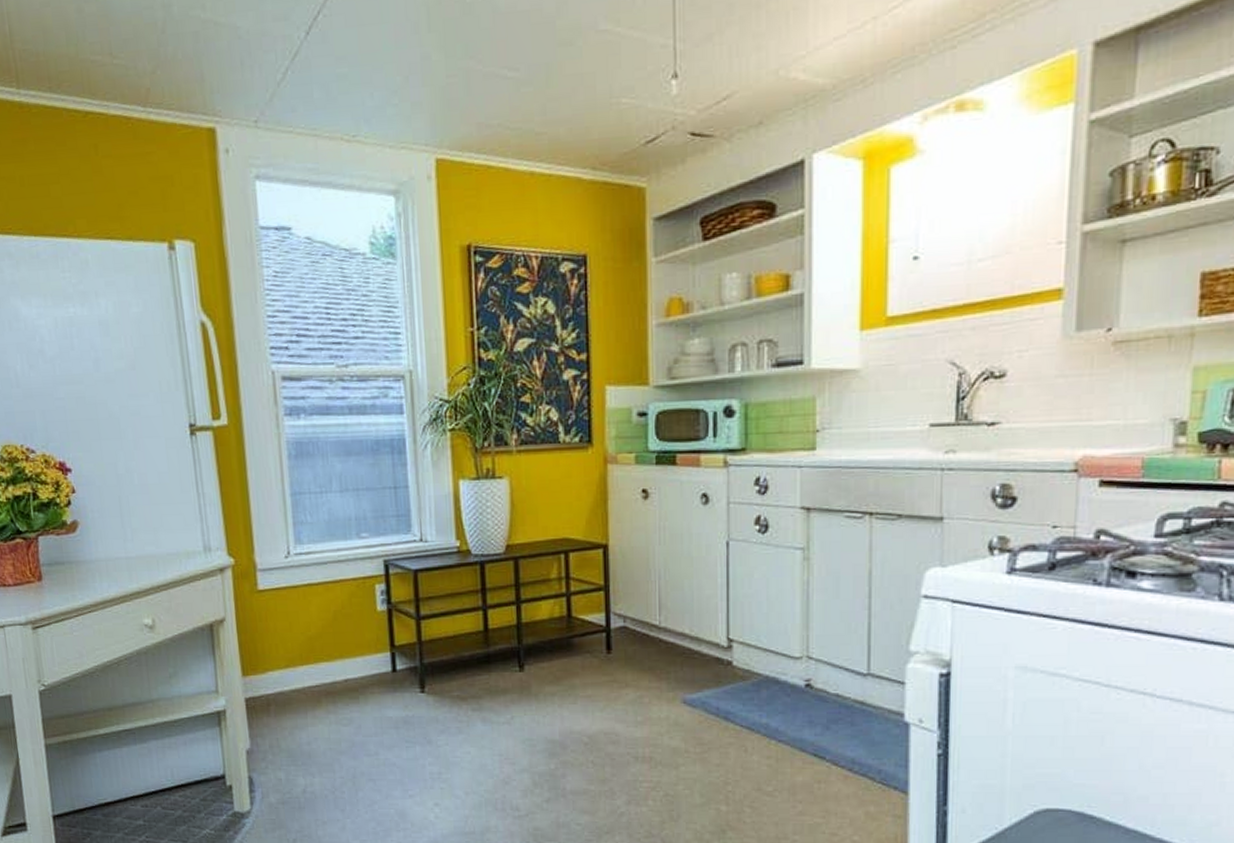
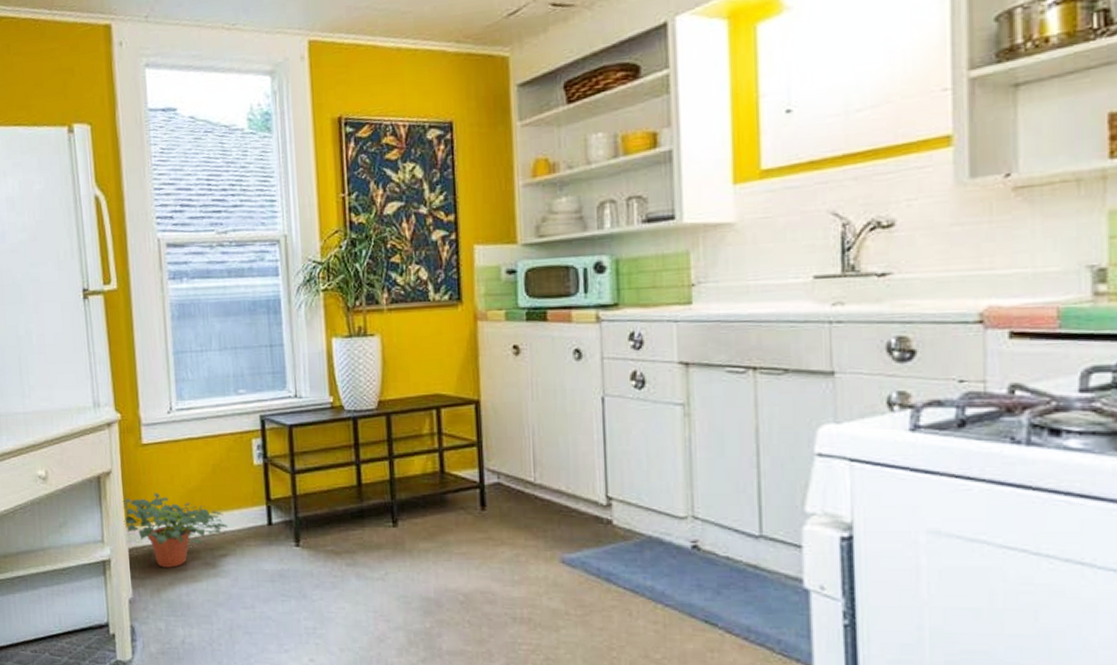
potted plant: none [237,641,351,717] -> present [122,493,228,568]

